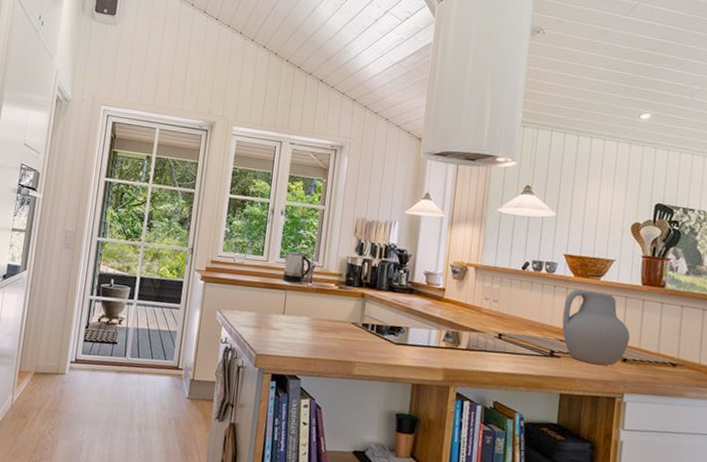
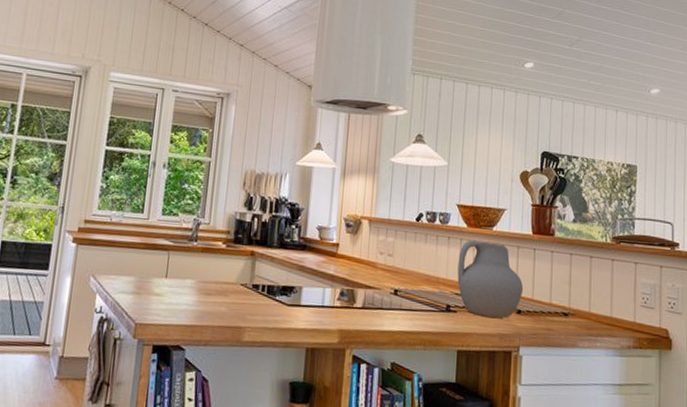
kettle: present [282,251,311,283] -> none [165,208,196,242]

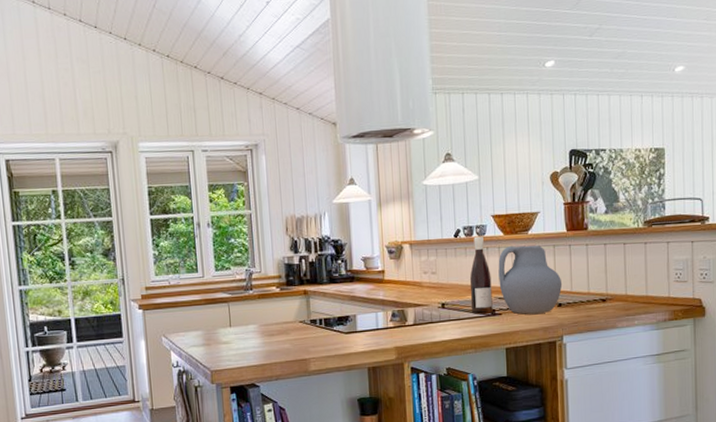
bottle: none [424,223,450,310] -> present [469,236,493,315]

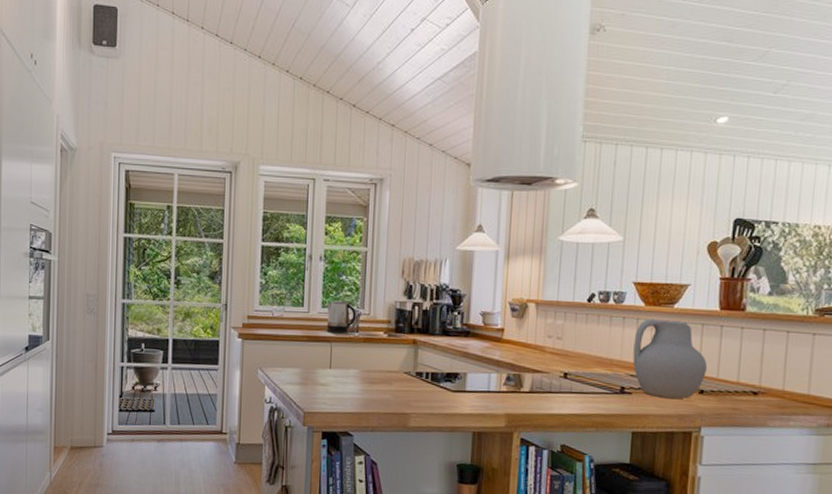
kettle: none [220,262,249,294] -> present [326,300,356,334]
bottle: present [469,236,493,315] -> none [596,303,625,392]

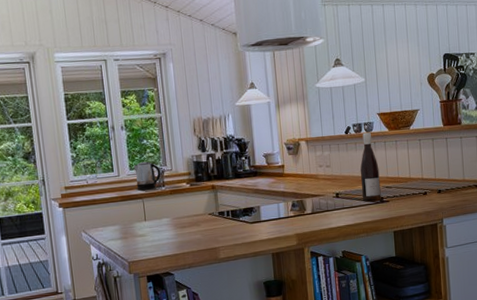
bottle: none [596,303,625,392] -> present [360,132,381,203]
ceramic pitcher: present [633,319,708,400] -> none [384,139,441,201]

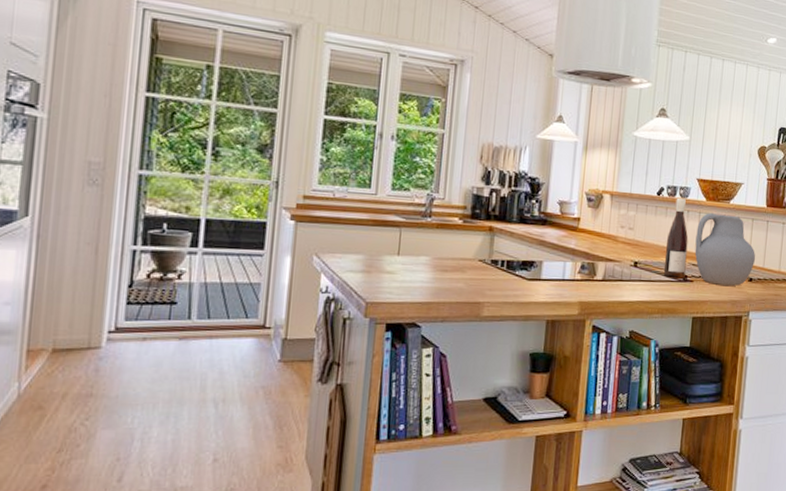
kettle: present [134,161,161,191] -> none [396,182,430,218]
ceramic pitcher: none [384,139,441,201] -> present [694,213,756,287]

